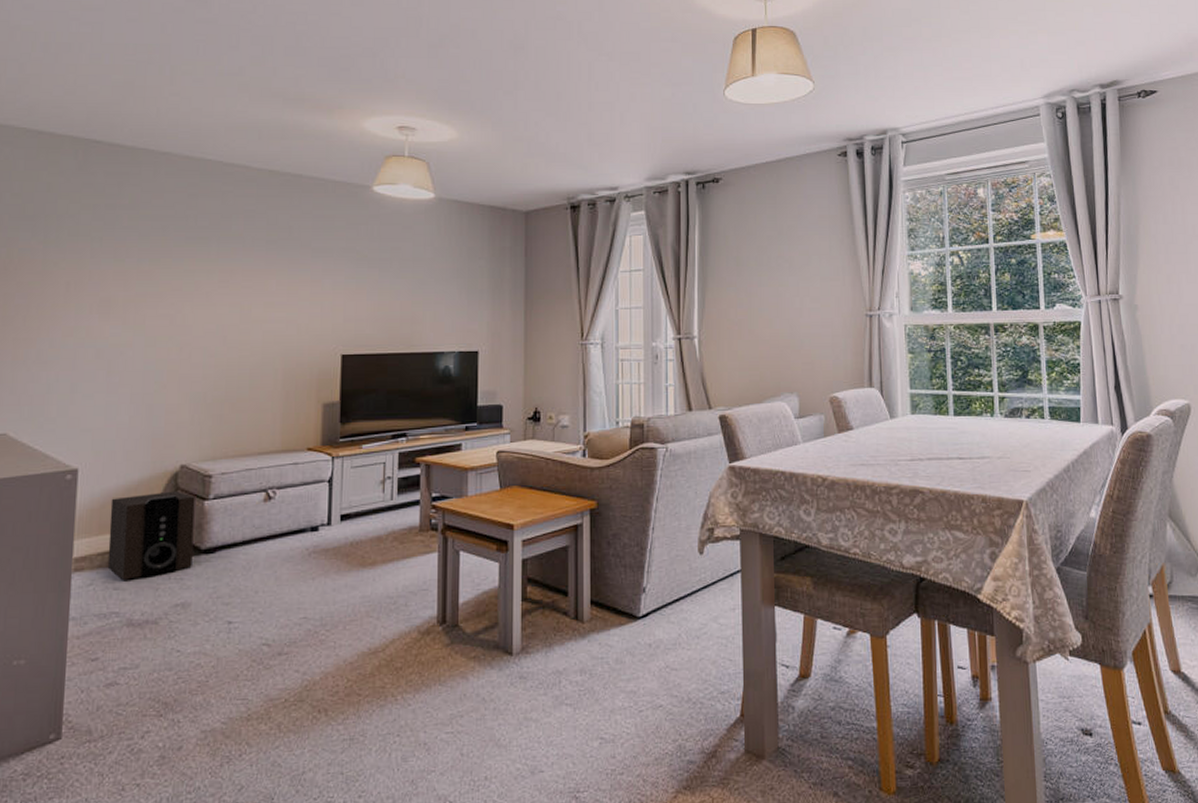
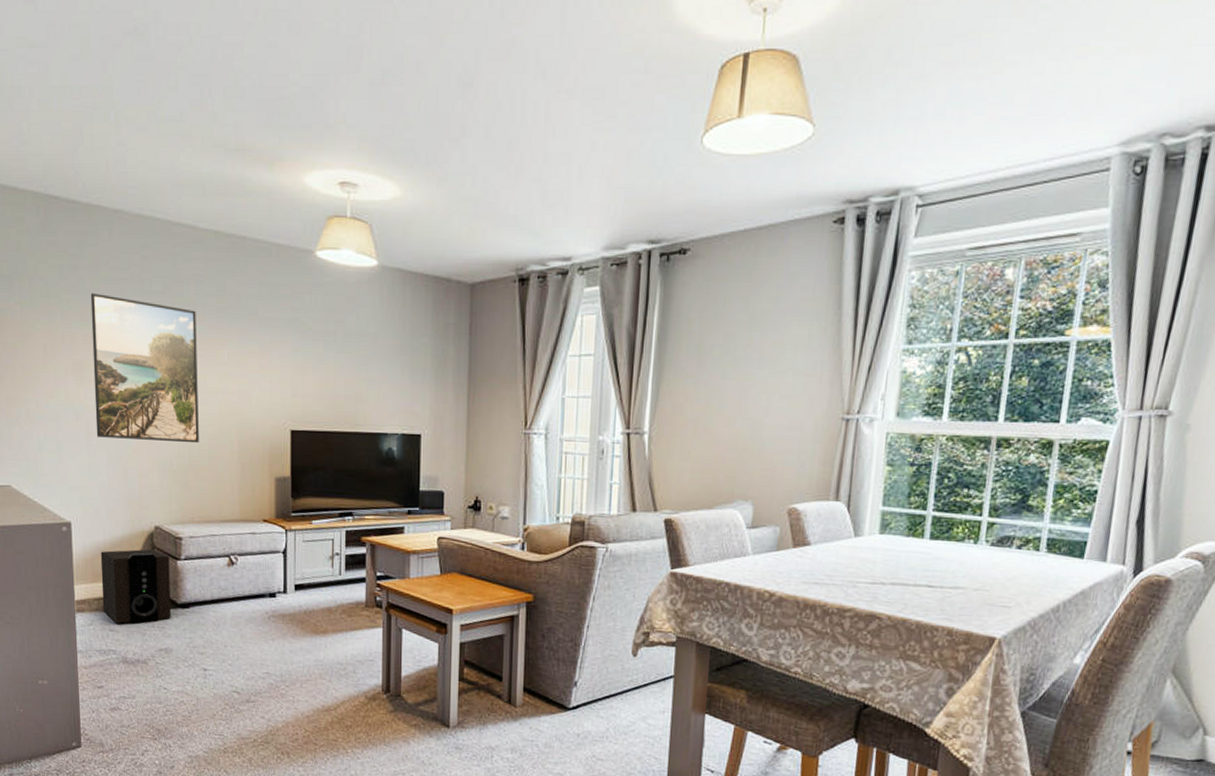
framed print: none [119,230,244,375] -> present [90,292,199,444]

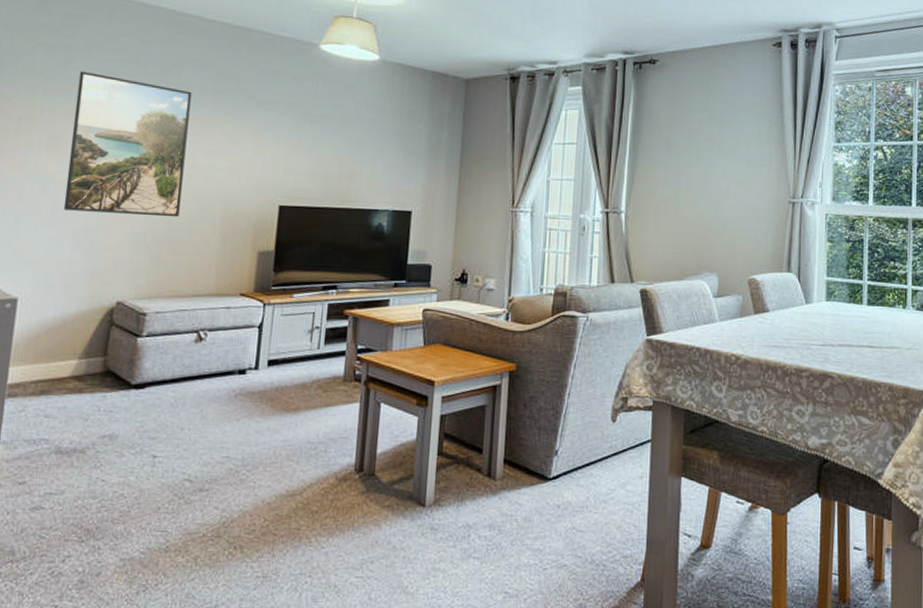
speaker: present [100,549,171,624] -> none [40,326,129,409]

